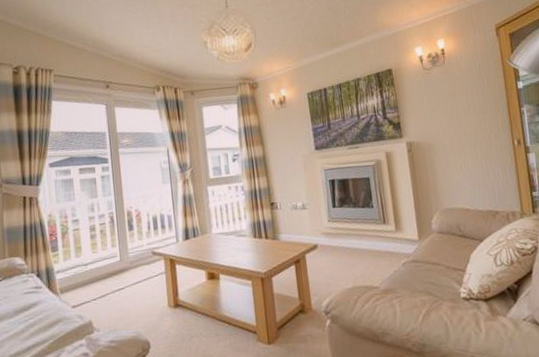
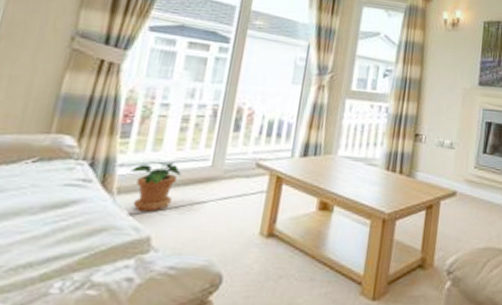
potted plant: none [65,263,100,304] -> present [130,162,181,212]

